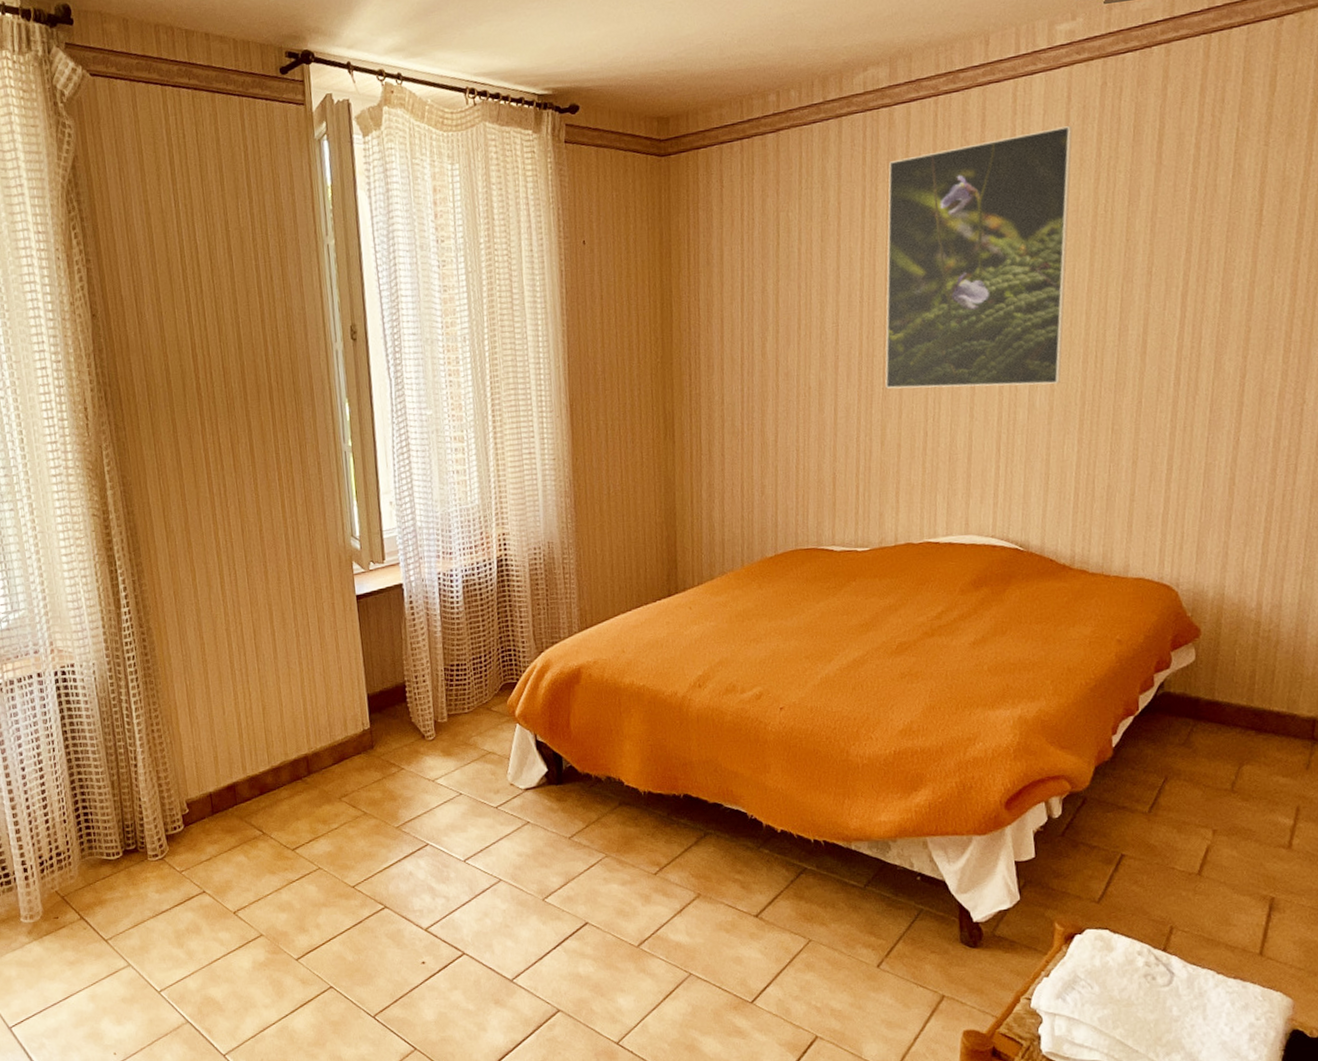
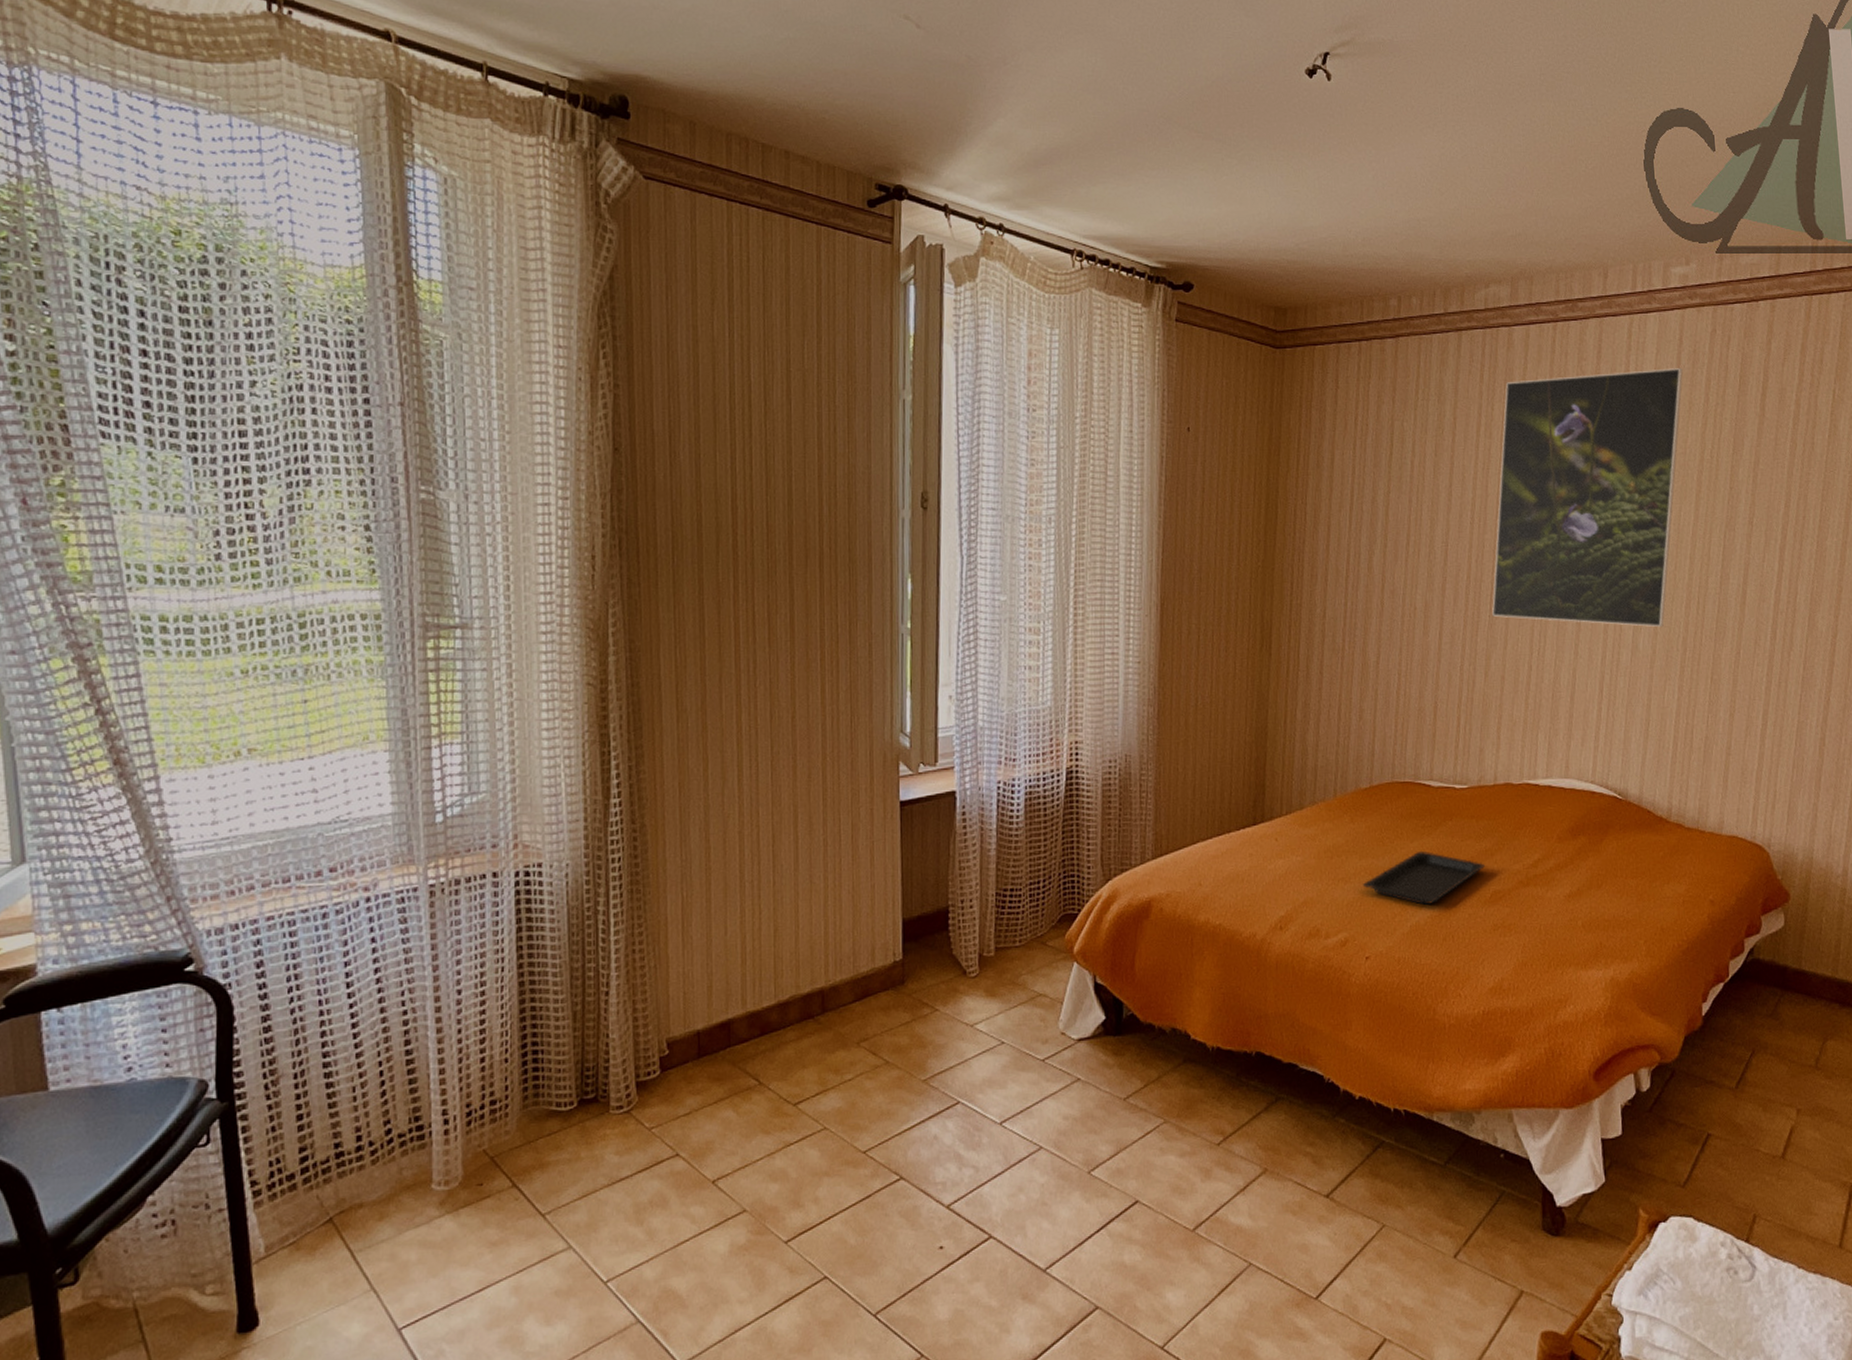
serving tray: none [773,610,889,659] -> present [1362,852,1485,905]

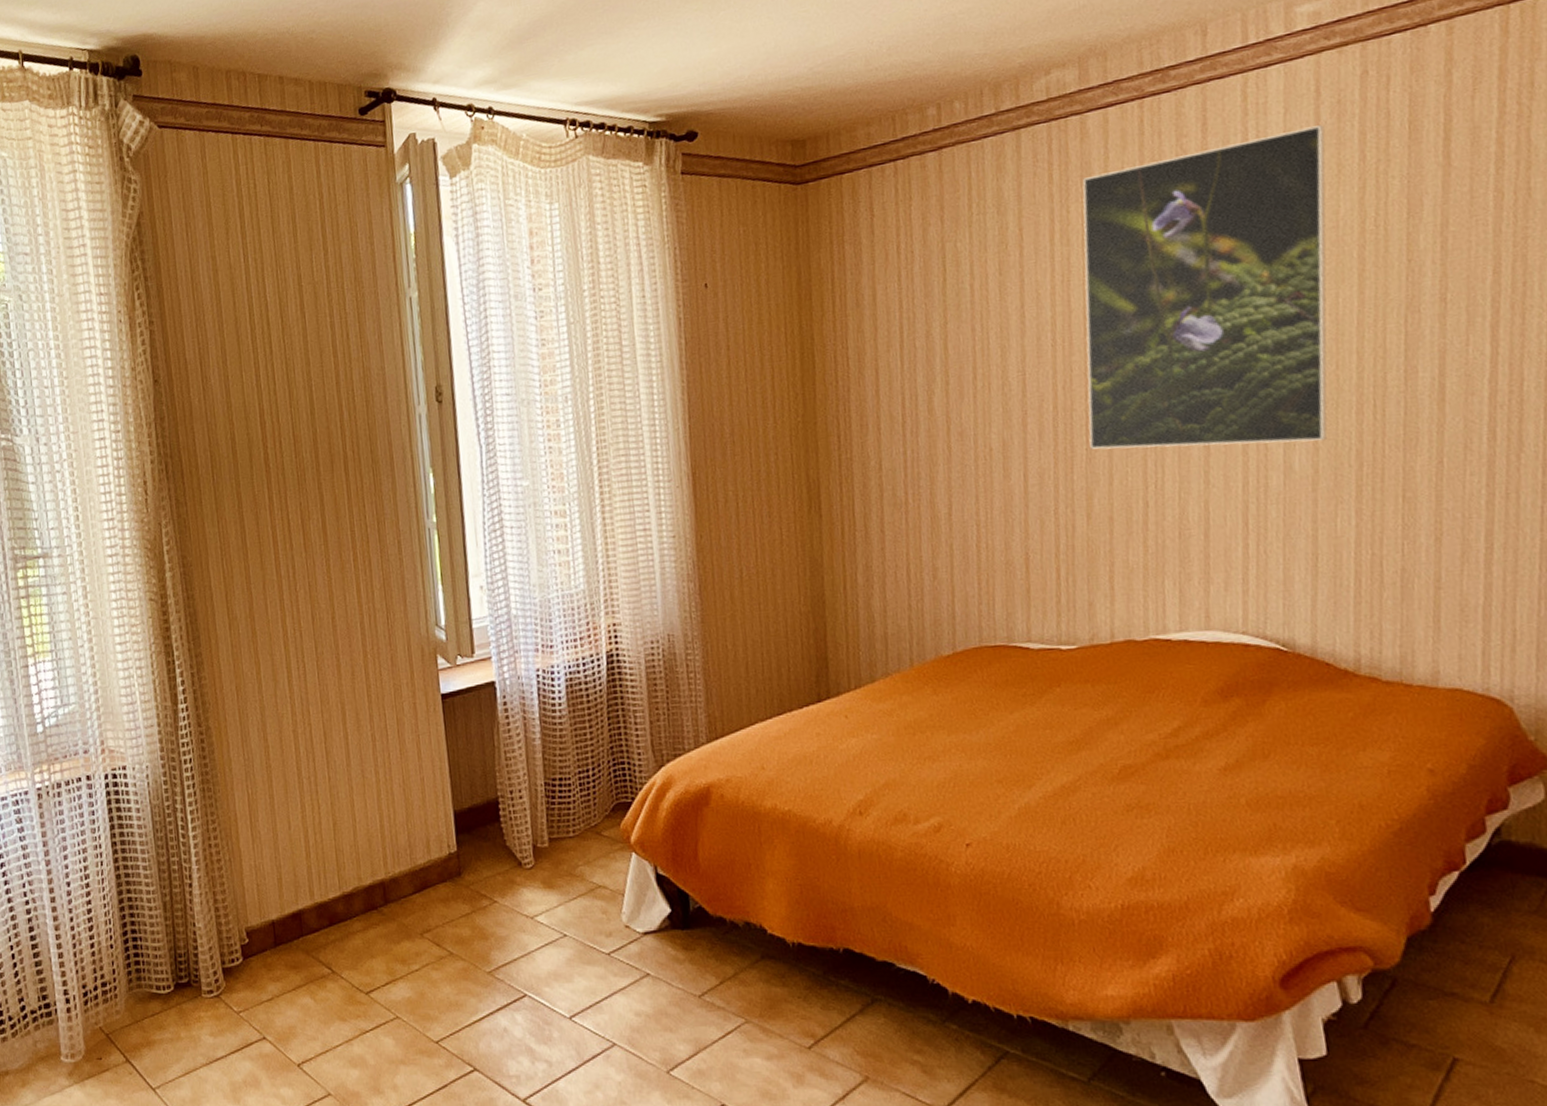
serving tray: present [1362,852,1485,905] -> none [954,723,1108,784]

